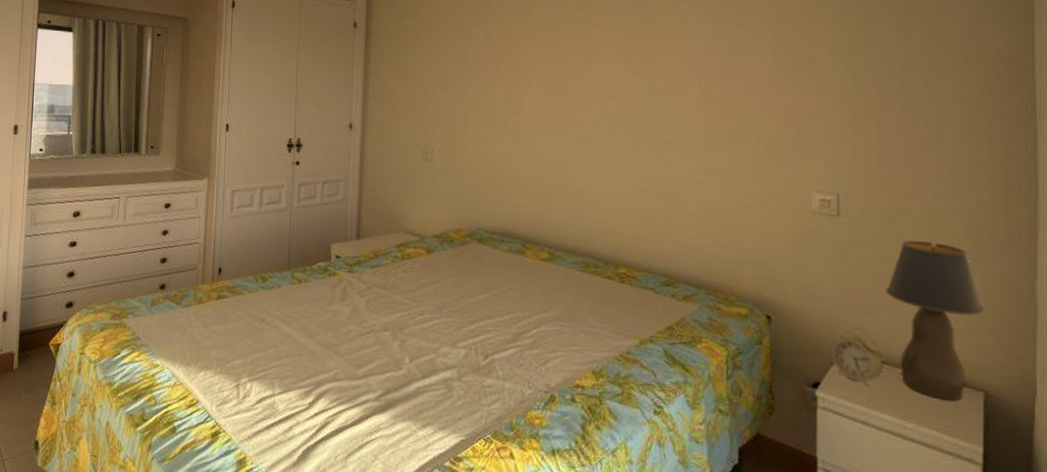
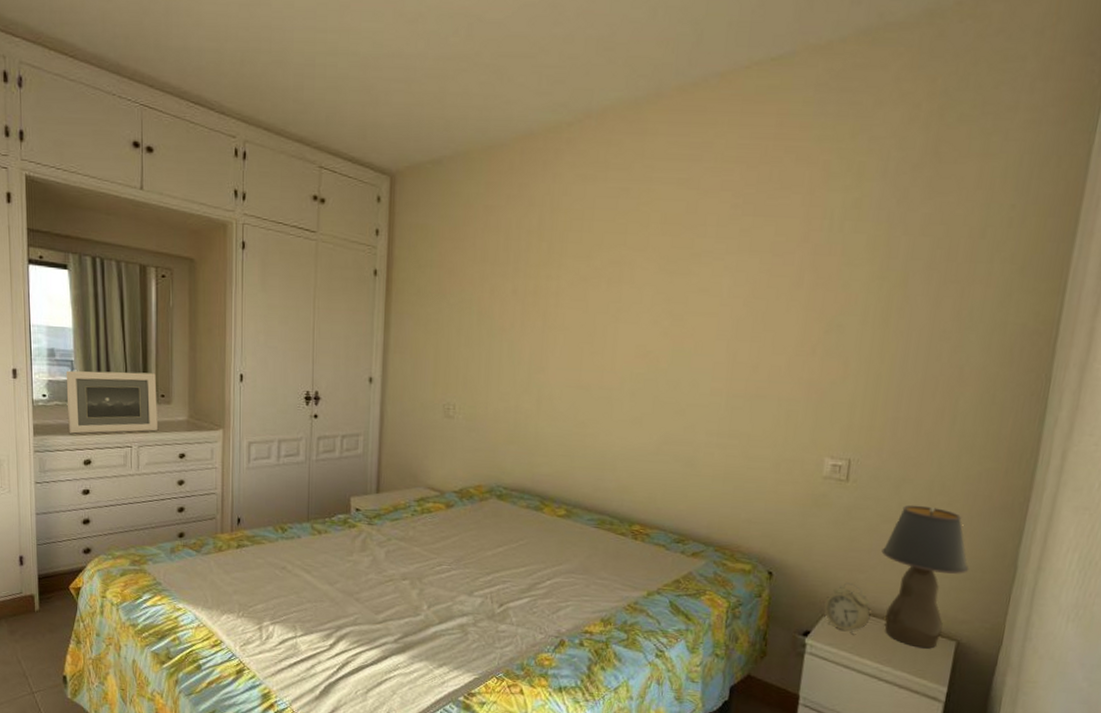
picture frame: none [61,125,147,186] -> present [66,370,158,434]

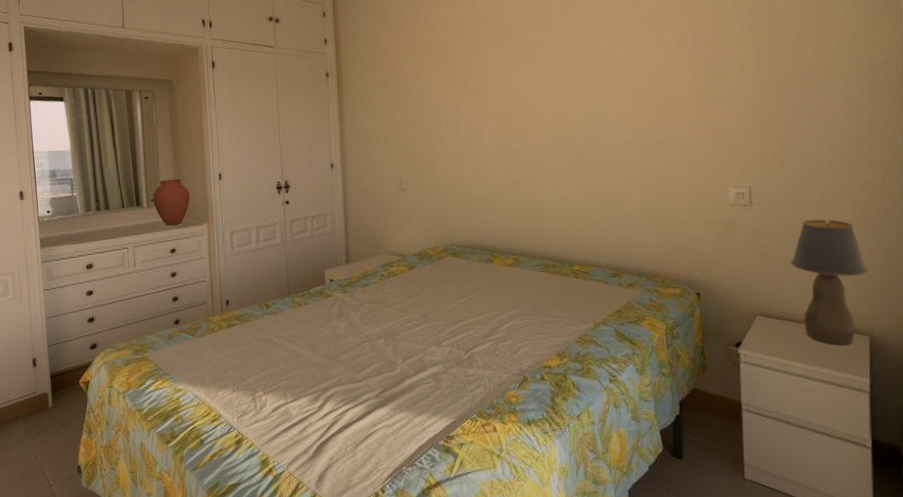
picture frame: present [66,370,158,434] -> none [66,181,150,242]
vase: none [163,374,205,427] -> present [153,178,190,226]
alarm clock: present [824,582,871,635] -> none [750,294,791,341]

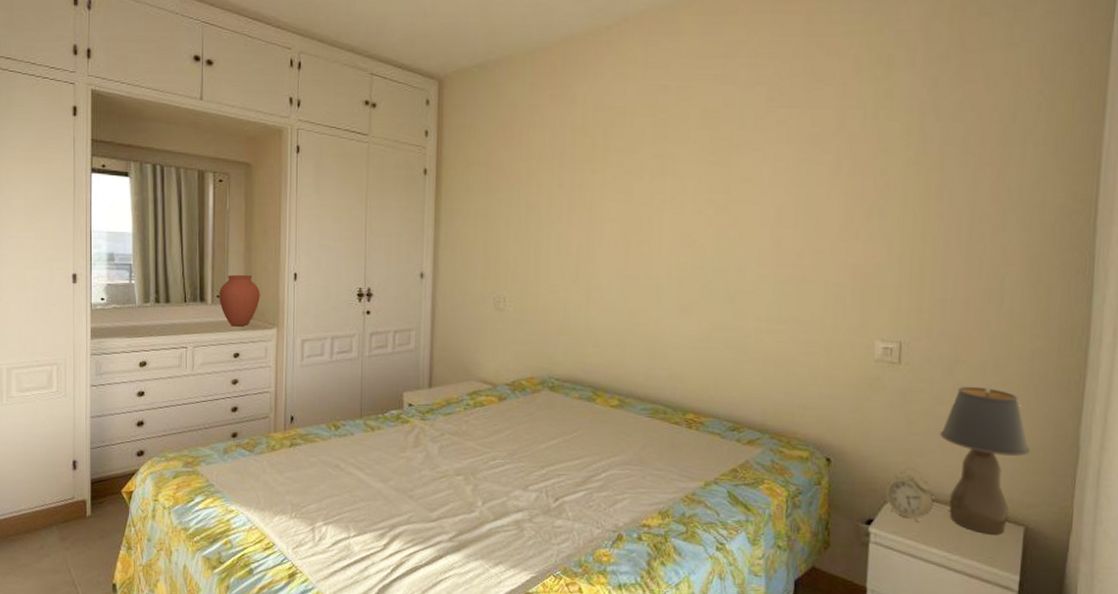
alarm clock: none [750,294,791,341] -> present [885,467,934,522]

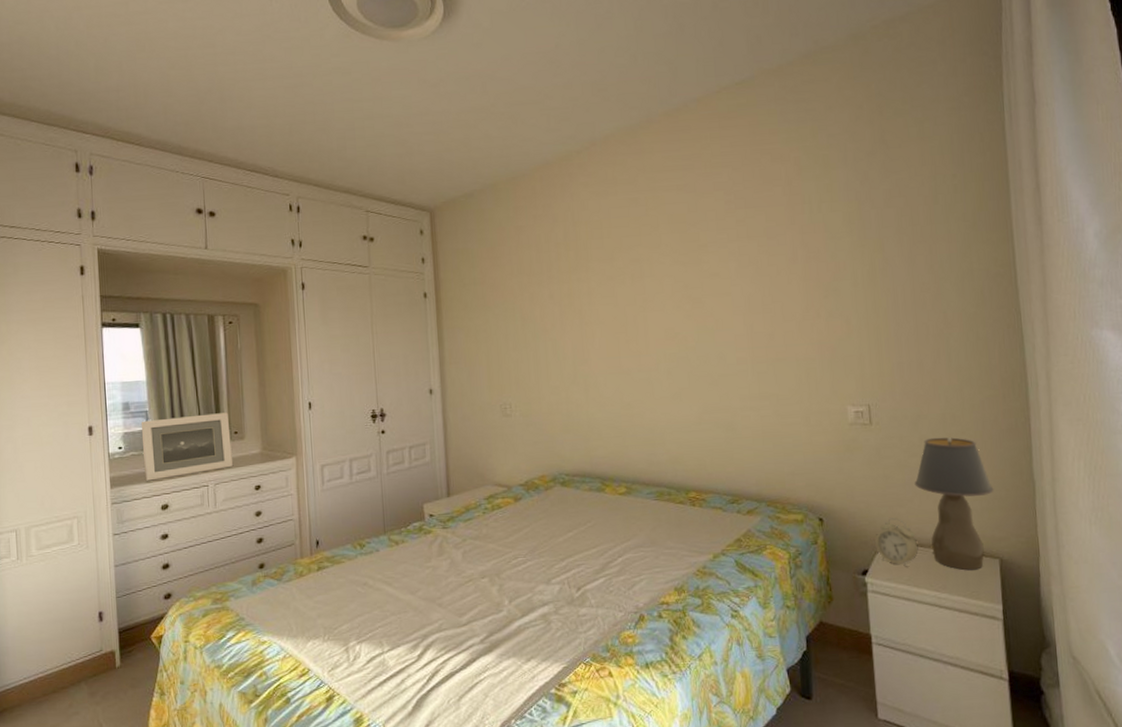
picture frame: none [124,273,213,336] -> present [141,412,233,481]
vase: present [219,274,260,327] -> none [236,408,277,460]

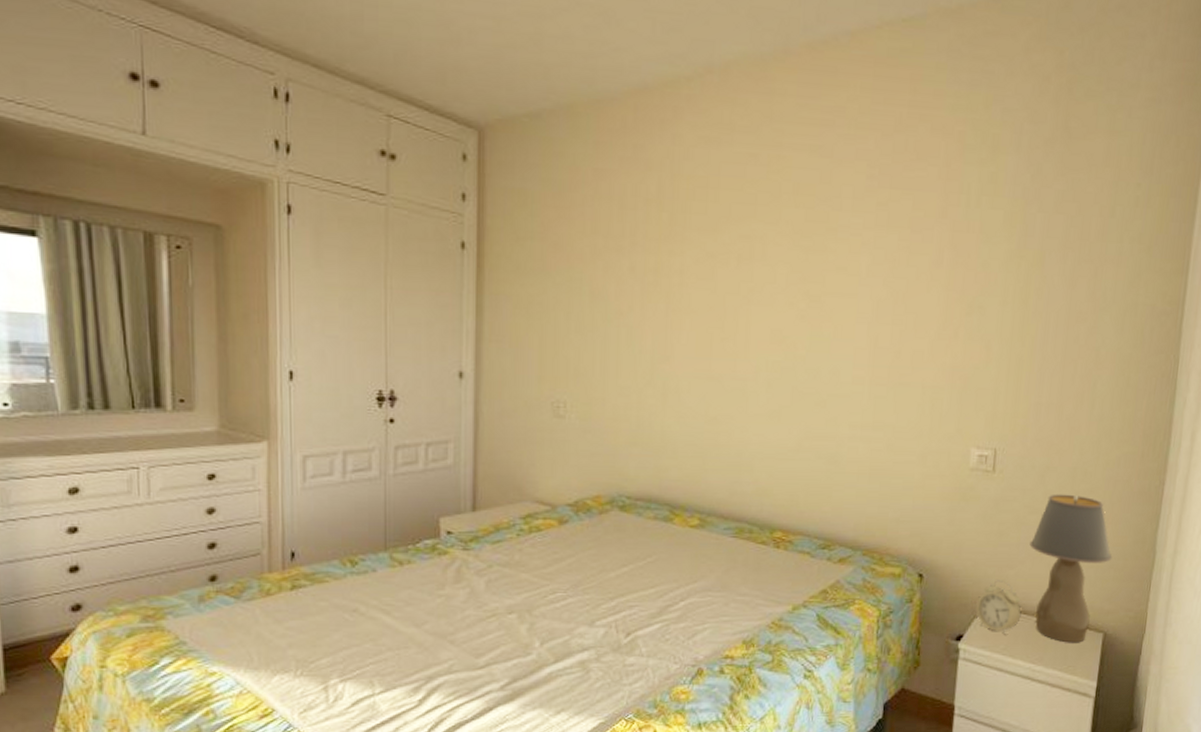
picture frame: present [141,412,233,481] -> none [38,370,176,454]

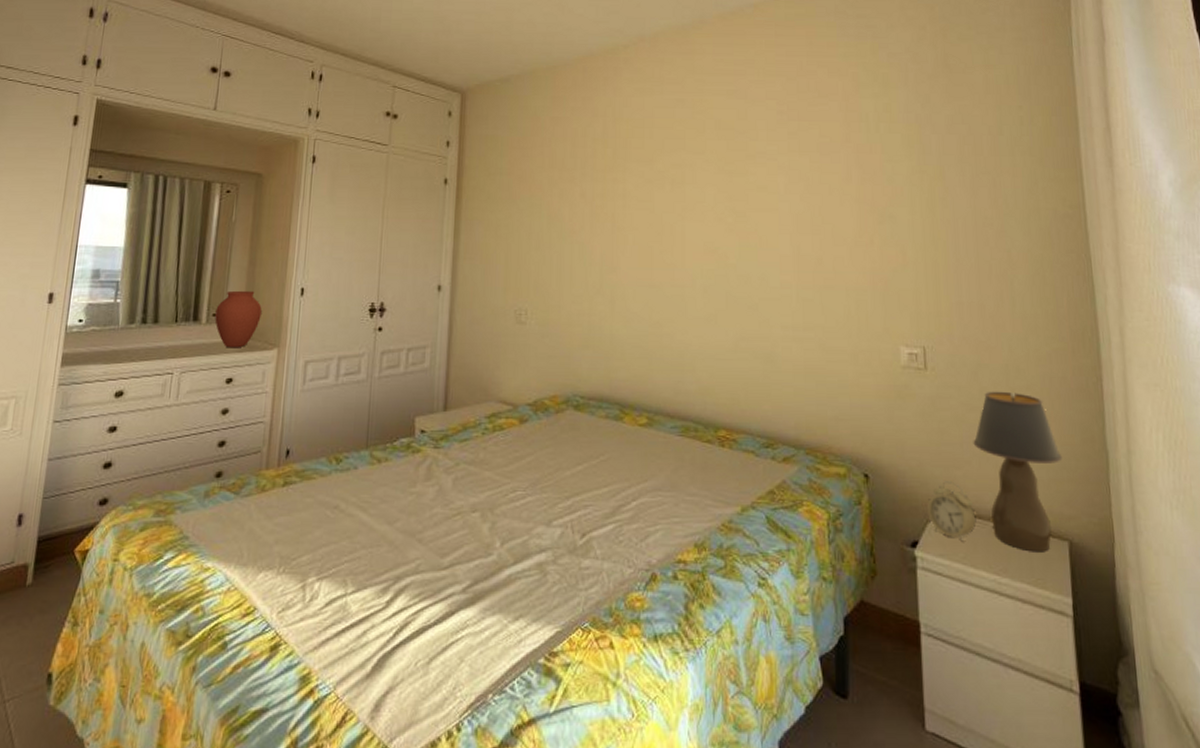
vase: none [182,372,242,440] -> present [215,290,262,348]

